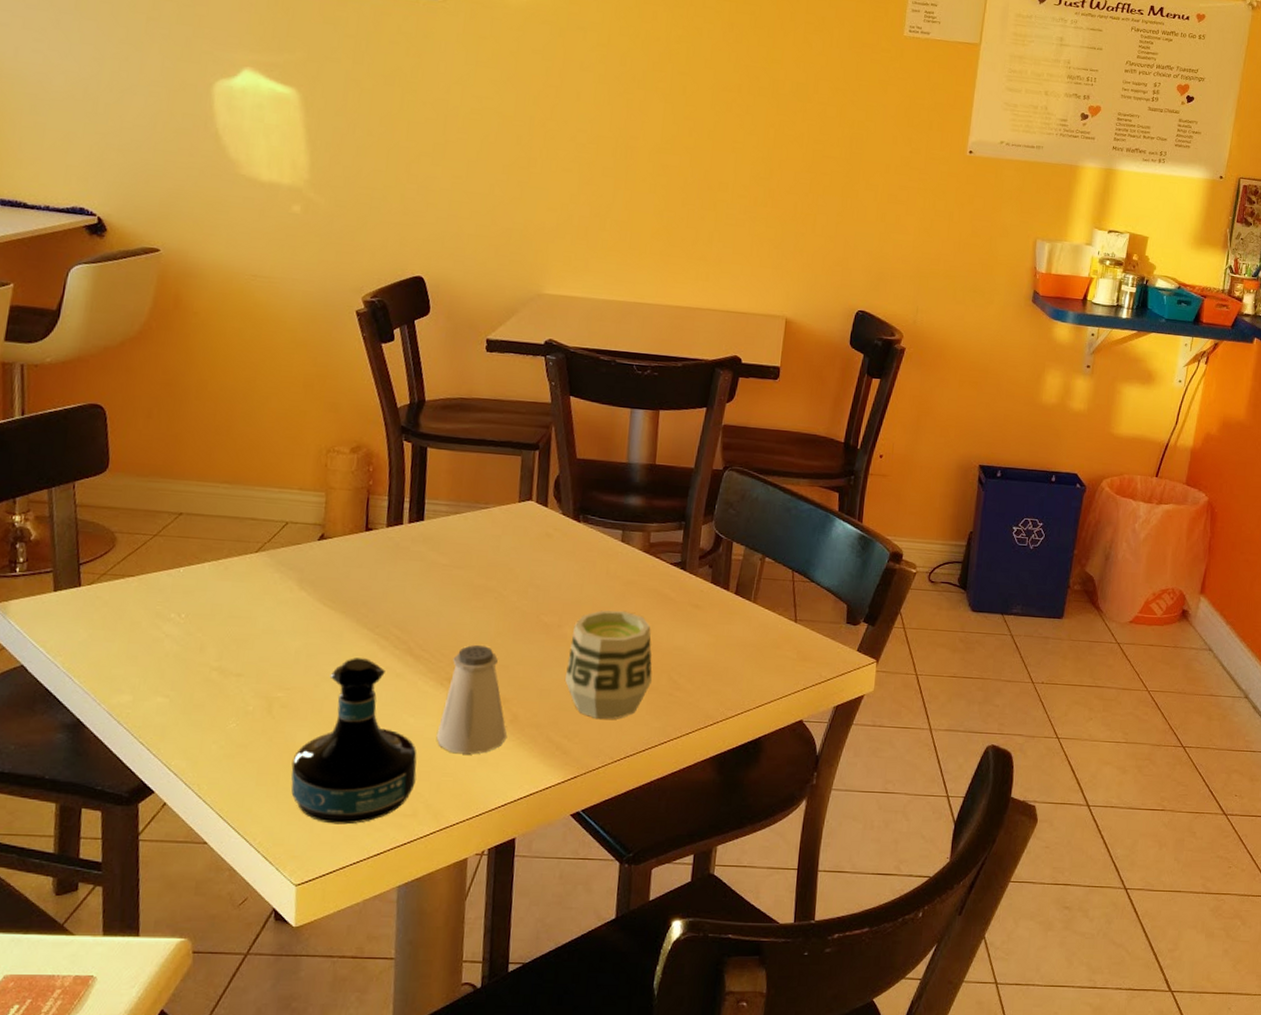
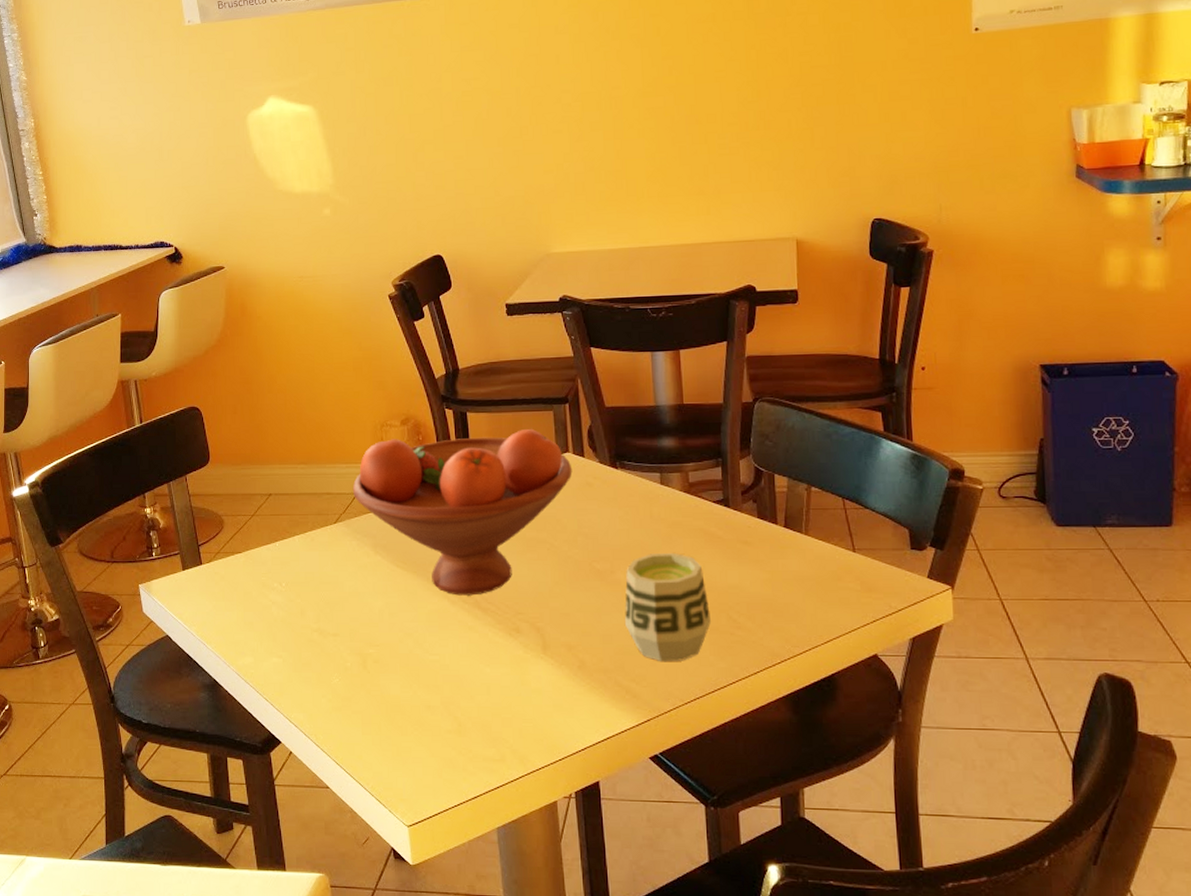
fruit bowl: none [282,466,534,641] -> present [352,428,573,596]
tequila bottle: present [291,658,417,825] -> none [389,614,500,770]
saltshaker: present [436,645,508,755] -> none [512,596,578,701]

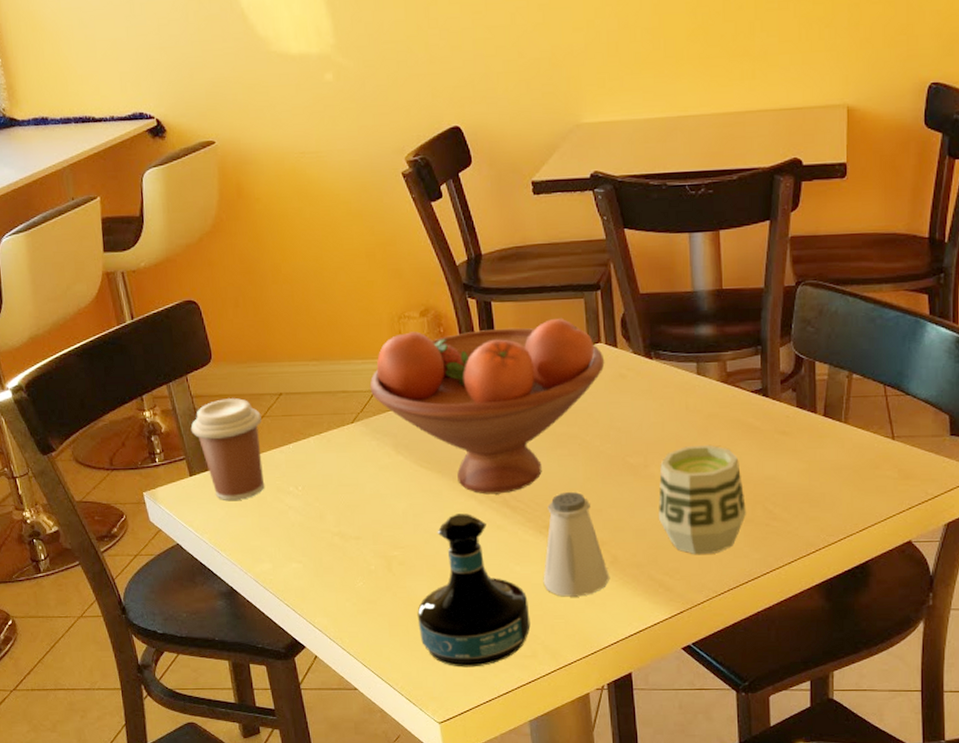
coffee cup: none [186,498,251,594] -> present [190,398,265,500]
tequila bottle: none [389,614,500,770] -> present [417,513,531,668]
saltshaker: none [512,596,578,701] -> present [543,492,610,597]

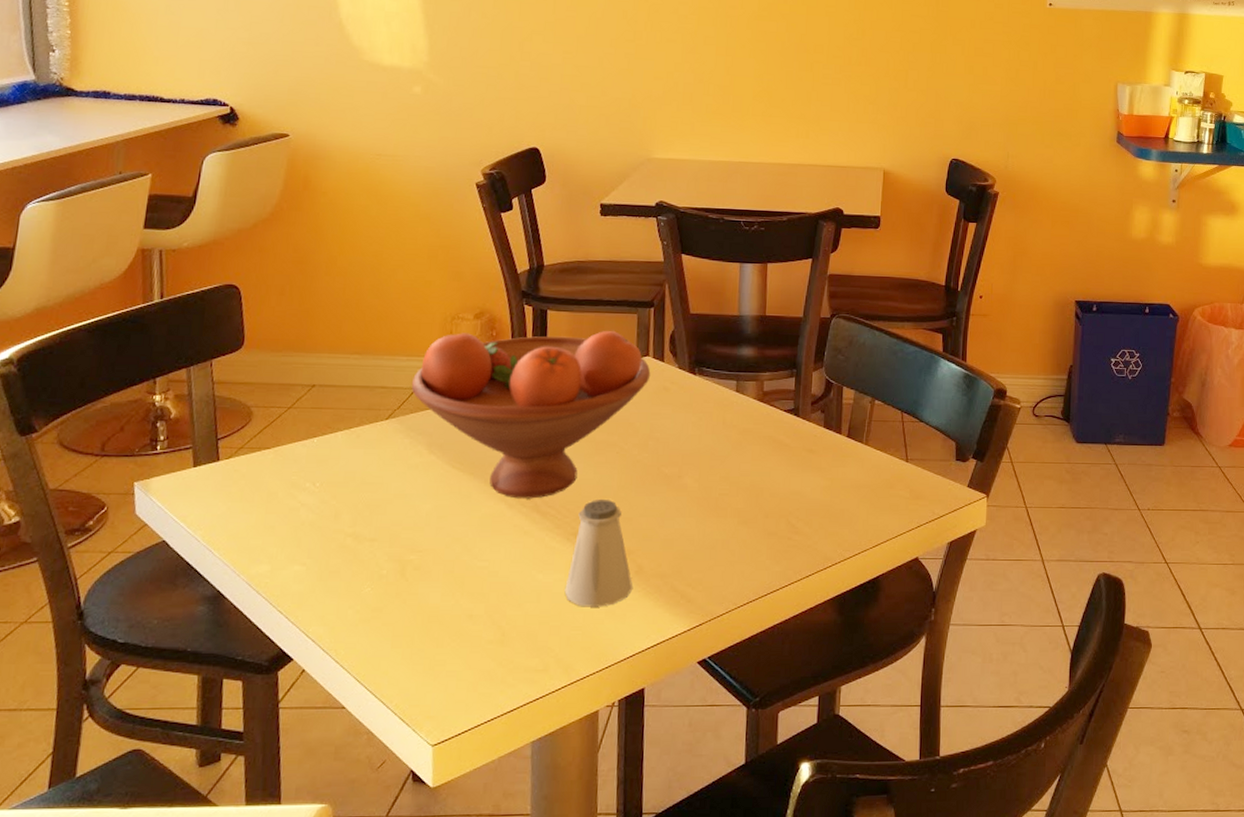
coffee cup: present [190,398,265,500] -> none [204,387,288,495]
tequila bottle: present [417,513,531,668] -> none [425,517,547,683]
cup: present [658,444,746,554] -> none [686,458,771,565]

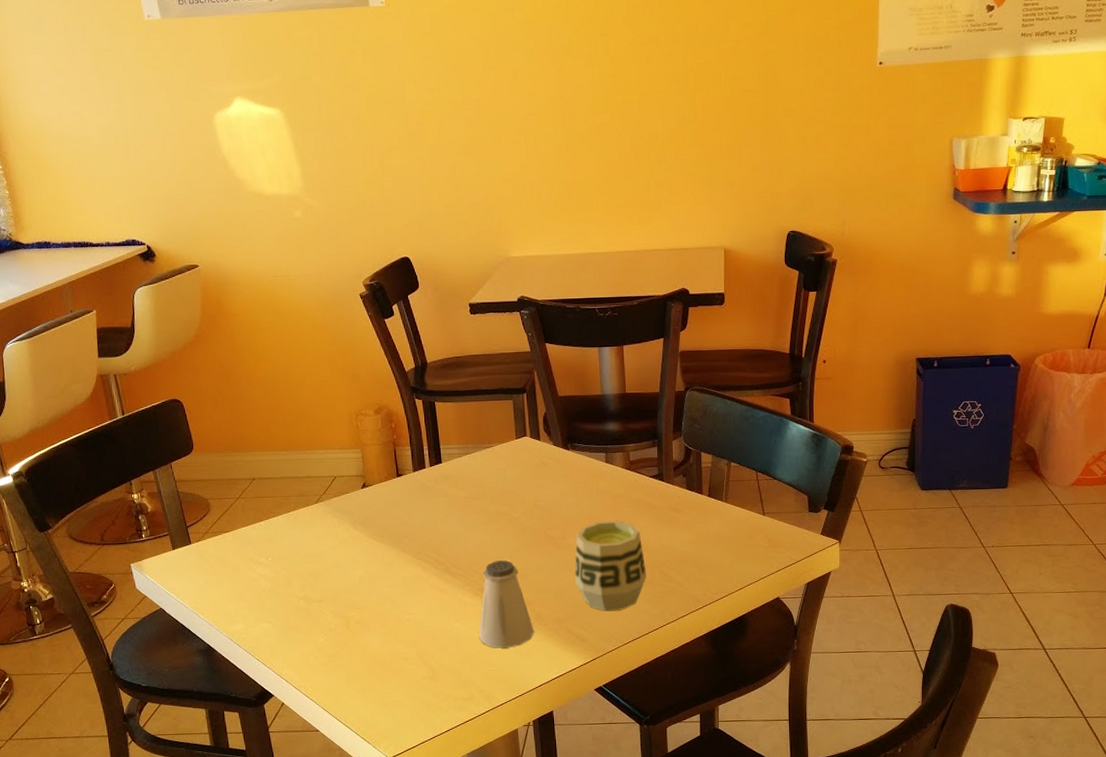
fruit bowl: present [411,330,651,499] -> none [331,416,530,563]
cup: none [686,458,771,565] -> present [574,520,646,611]

